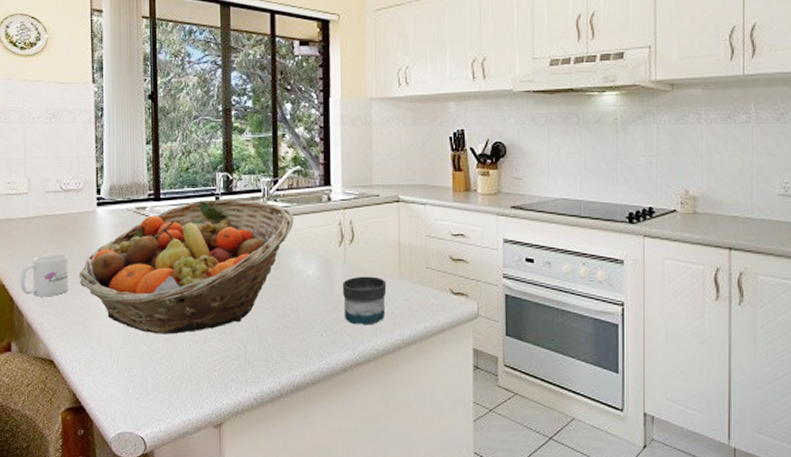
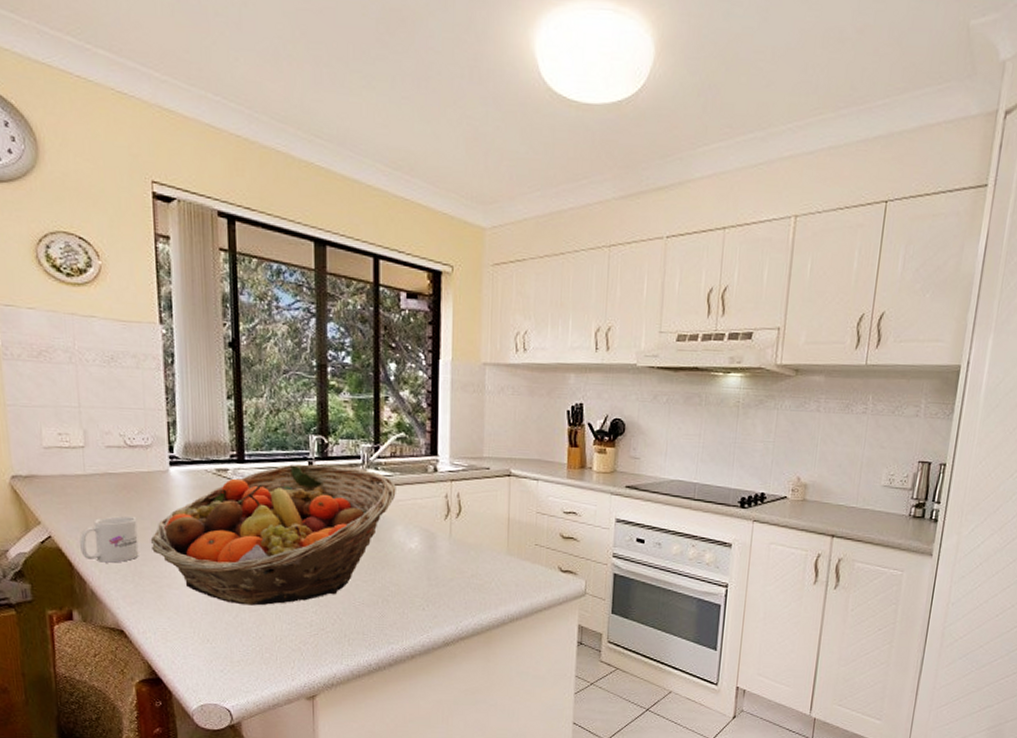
mug: present [342,276,387,325] -> none [446,551,494,601]

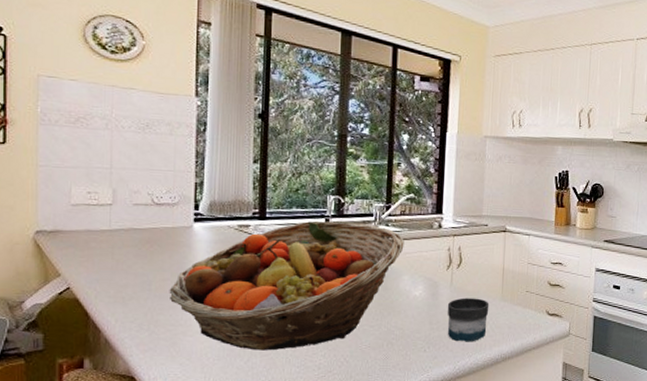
mug: present [80,515,139,563] -> none [98,268,157,312]
mug: none [446,551,494,601] -> present [447,298,490,342]

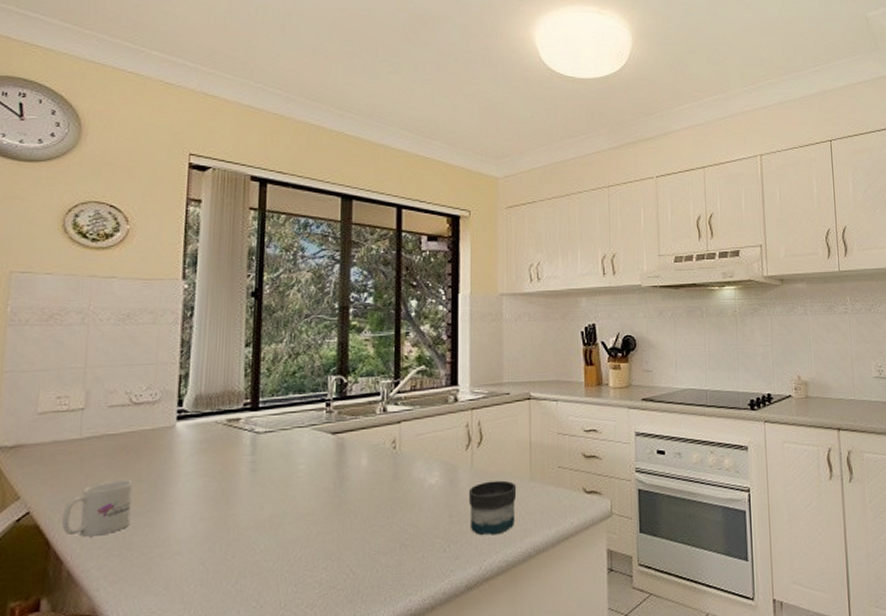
mug: none [98,268,157,312] -> present [62,479,133,537]
fruit basket: present [169,220,404,351] -> none [145,405,416,569]

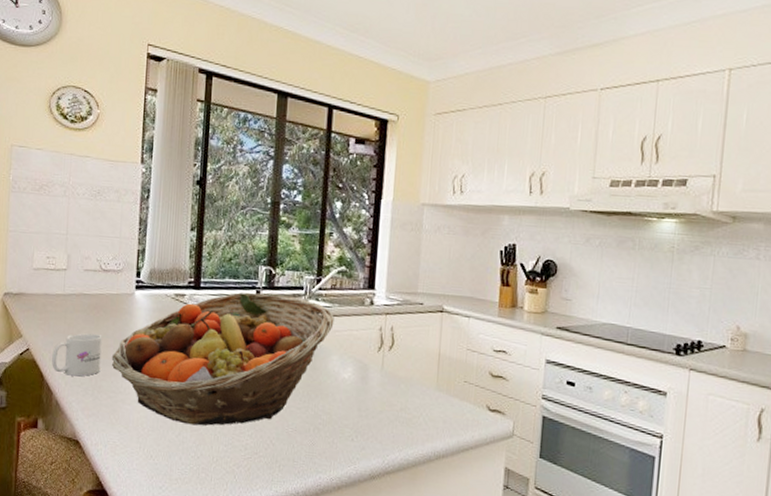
fruit basket: none [145,405,416,569] -> present [111,292,334,426]
mug: present [468,480,517,536] -> none [377,384,423,435]

